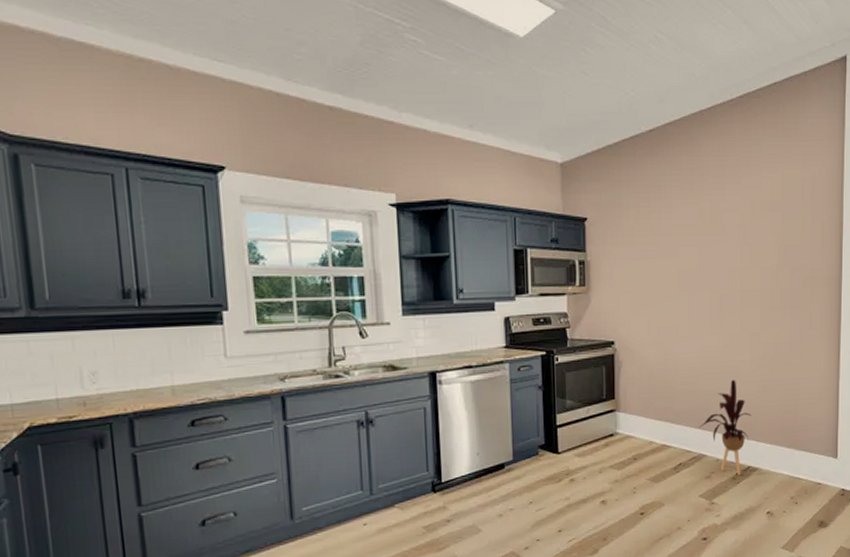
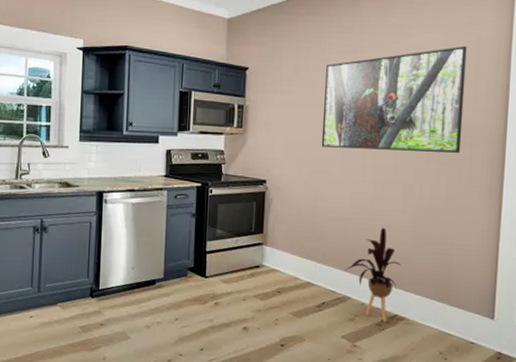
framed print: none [667,184,803,301] -> present [321,45,467,153]

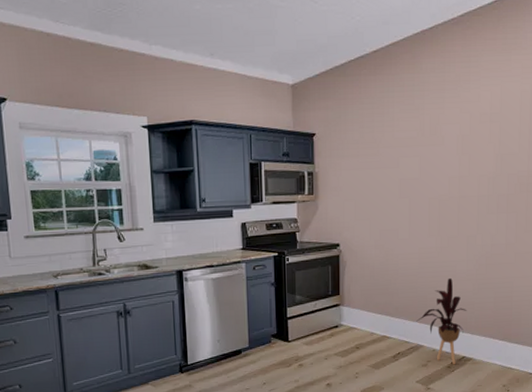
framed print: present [321,45,467,153] -> none [389,95,521,207]

